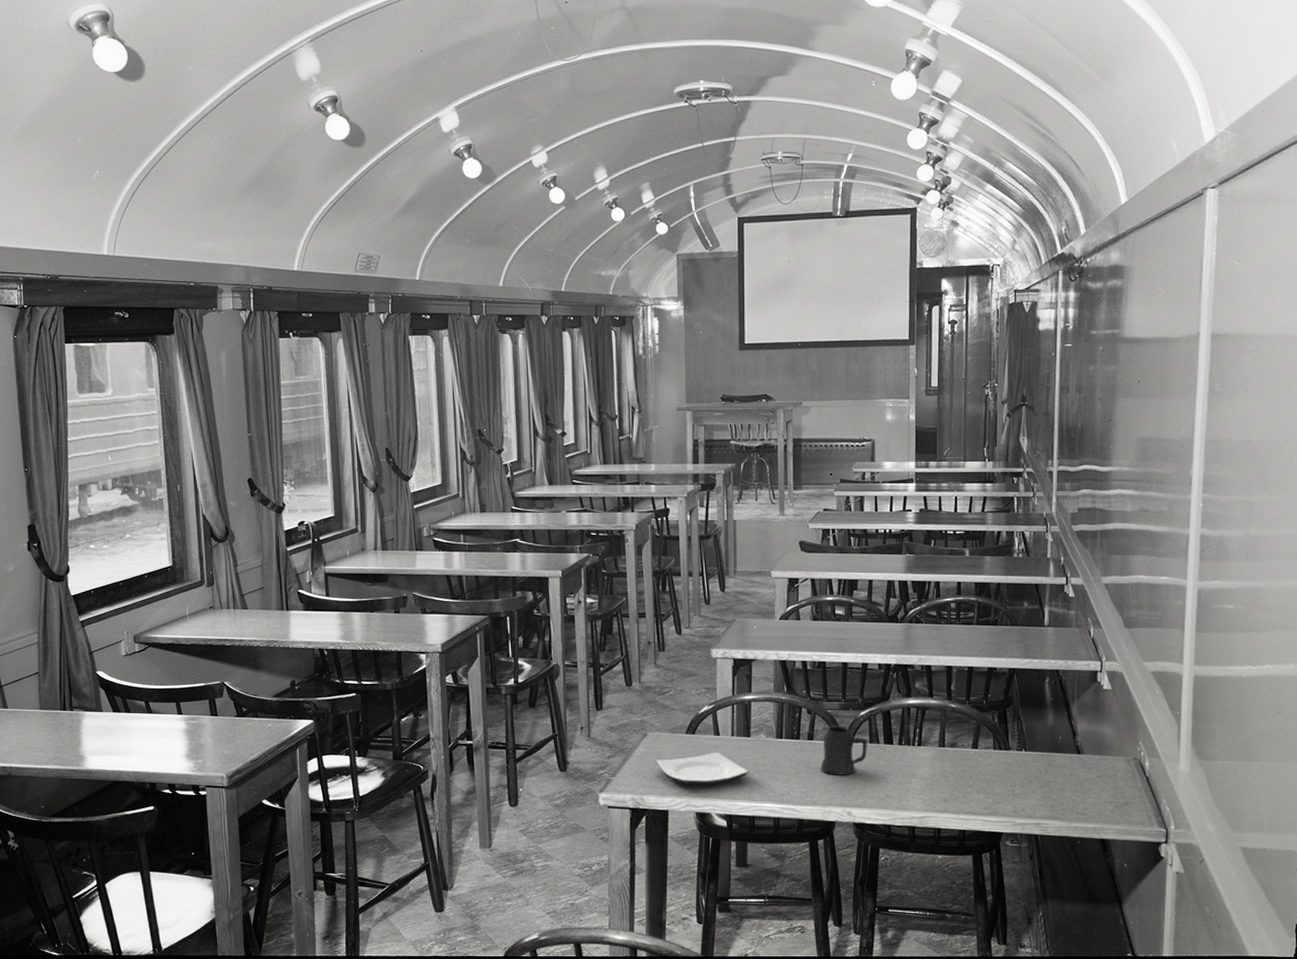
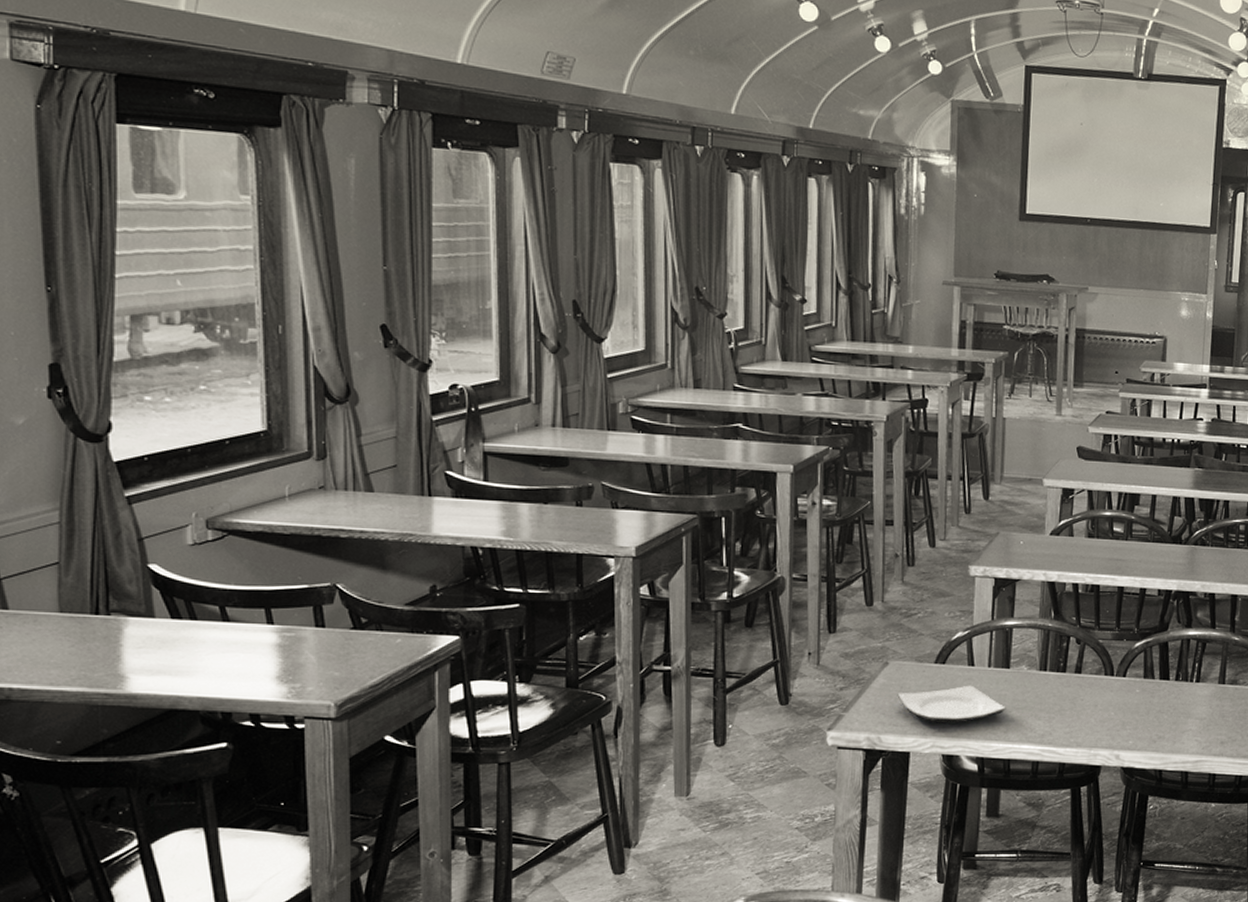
mug: present [820,726,867,775] -> none [1087,658,1141,714]

